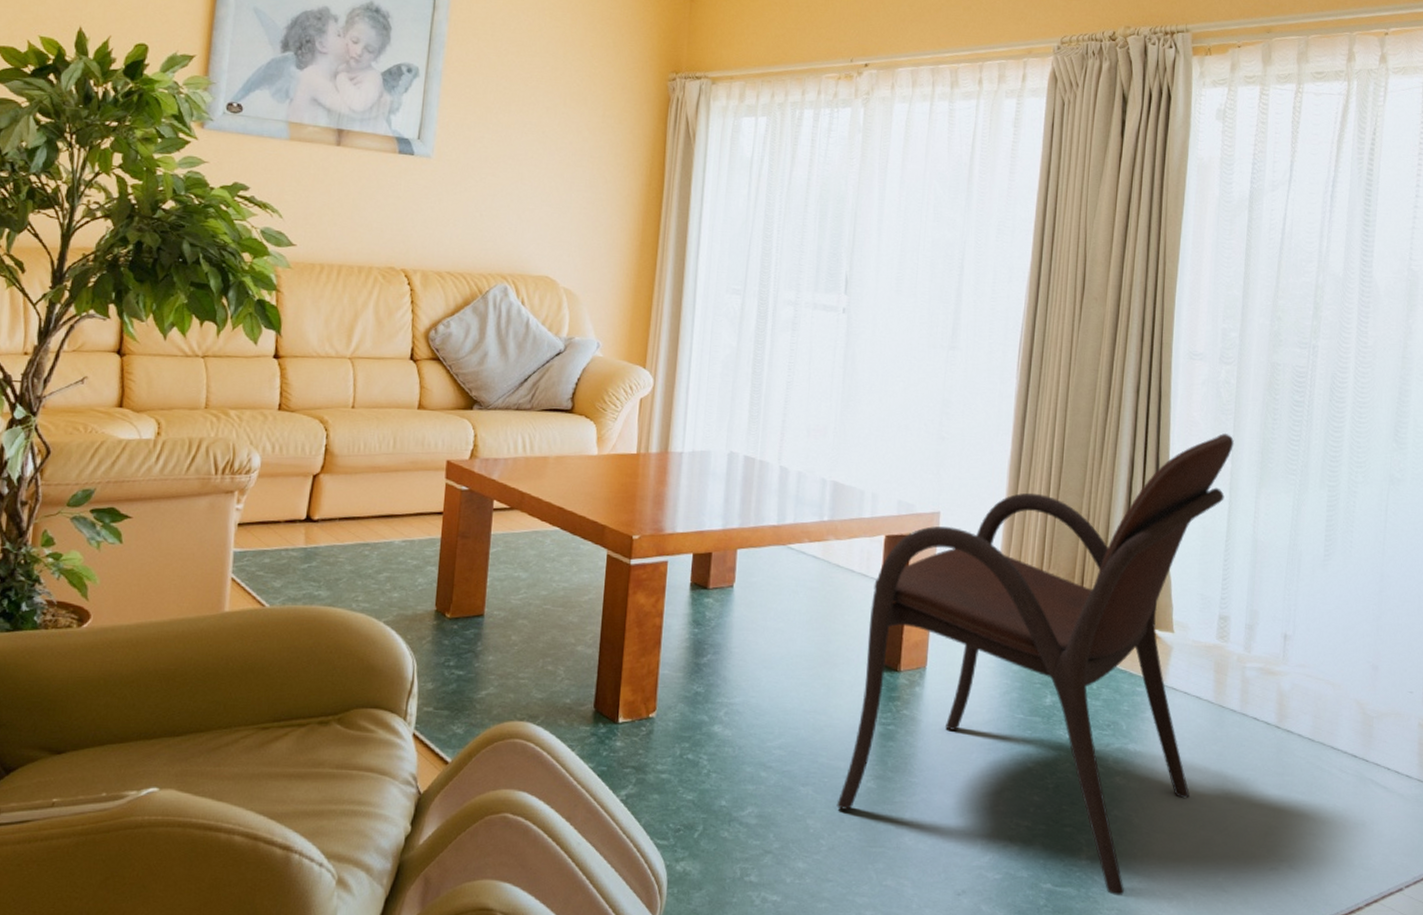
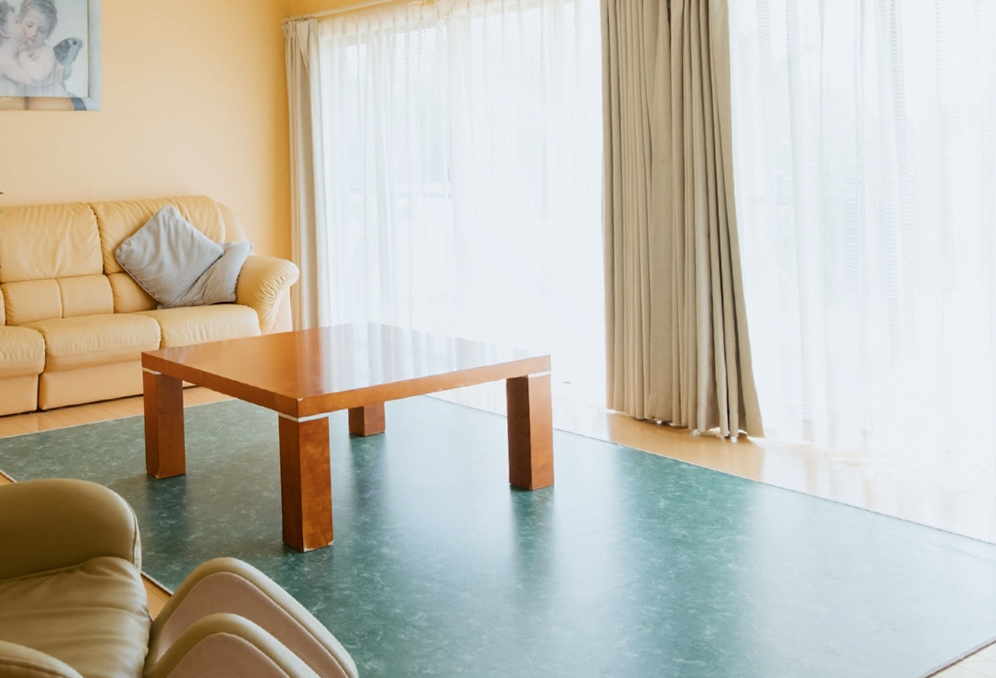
armchair: present [836,432,1235,895] -> none [492,263,800,664]

